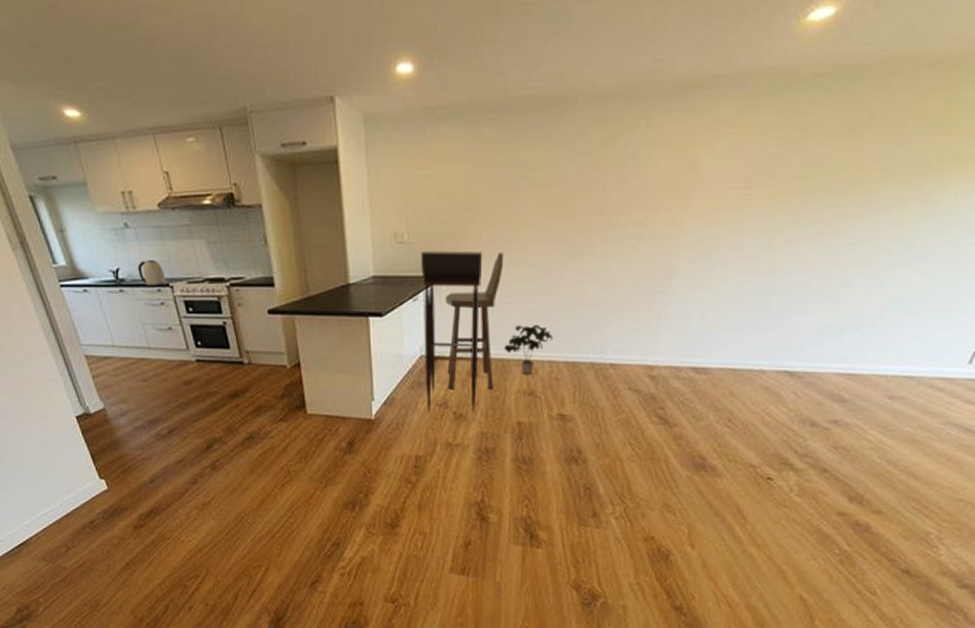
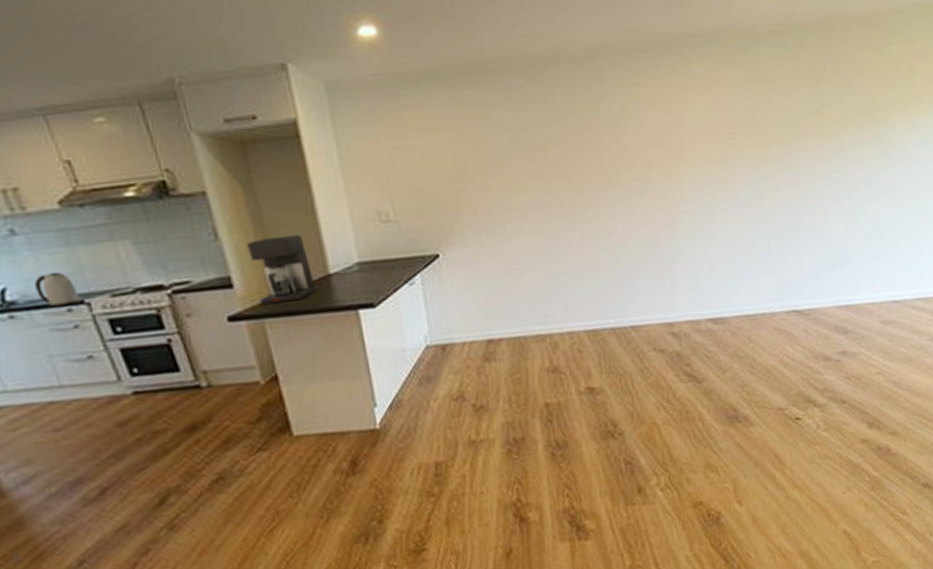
coffee maker: none [288,247,339,303] -> present [247,234,318,305]
bar stool: present [421,252,482,414] -> none [412,223,497,411]
bar stool: present [445,252,503,390] -> none [445,221,514,380]
potted plant: present [504,325,553,376] -> none [519,295,570,352]

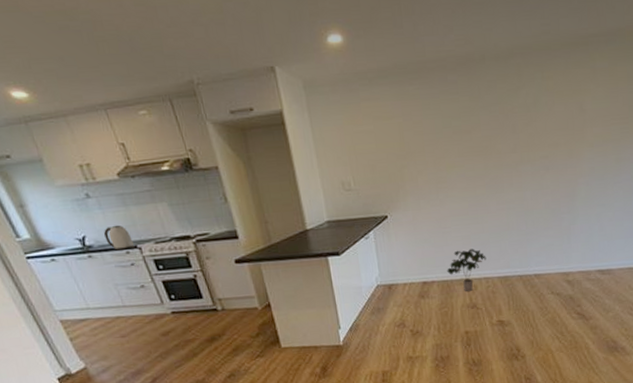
coffee maker: present [247,234,318,305] -> none [248,199,299,252]
potted plant: none [519,295,570,352] -> present [447,248,487,292]

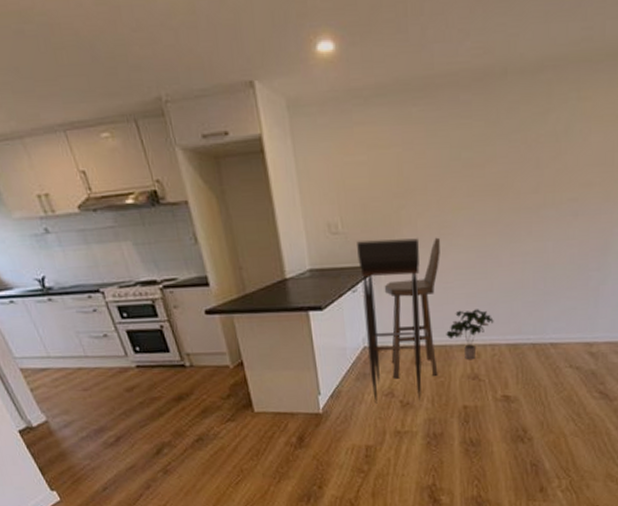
kettle: present [104,225,135,251] -> none [64,265,98,294]
bar stool: none [367,192,429,334] -> present [357,238,422,404]
bar stool: none [392,190,442,312] -> present [384,237,440,379]

